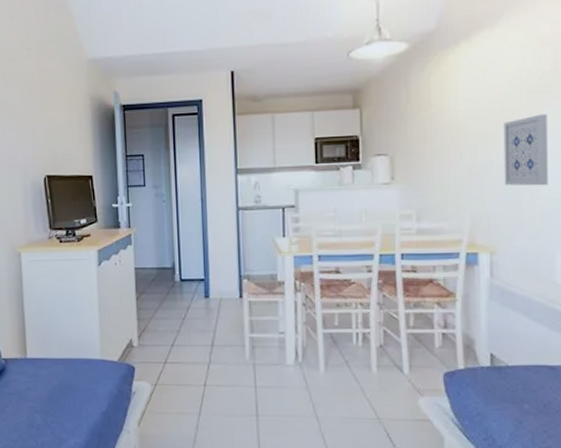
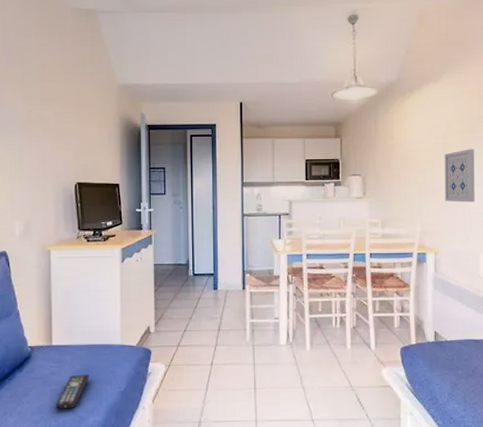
remote control: none [33,391,69,429] -> present [55,374,90,409]

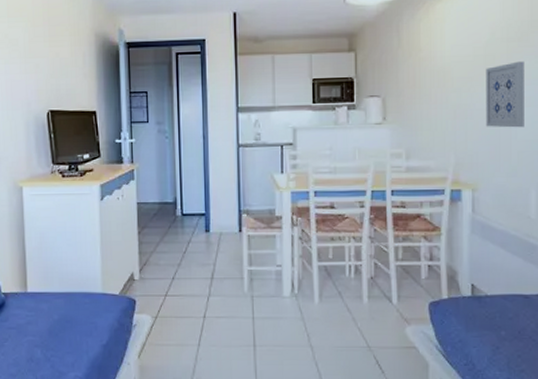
remote control: present [55,374,90,409] -> none [32,324,69,362]

